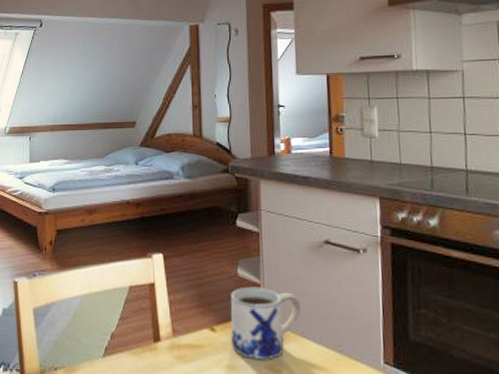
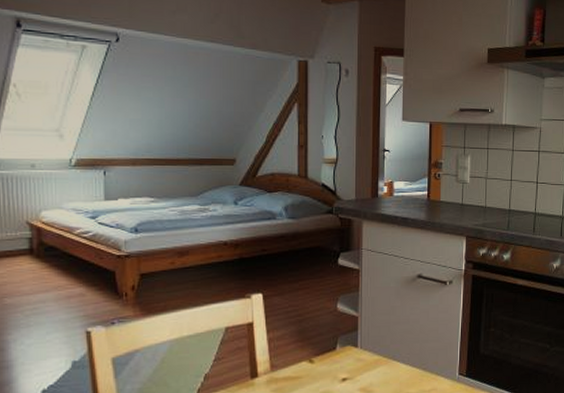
mug: present [230,286,300,360] -> none [328,319,393,384]

